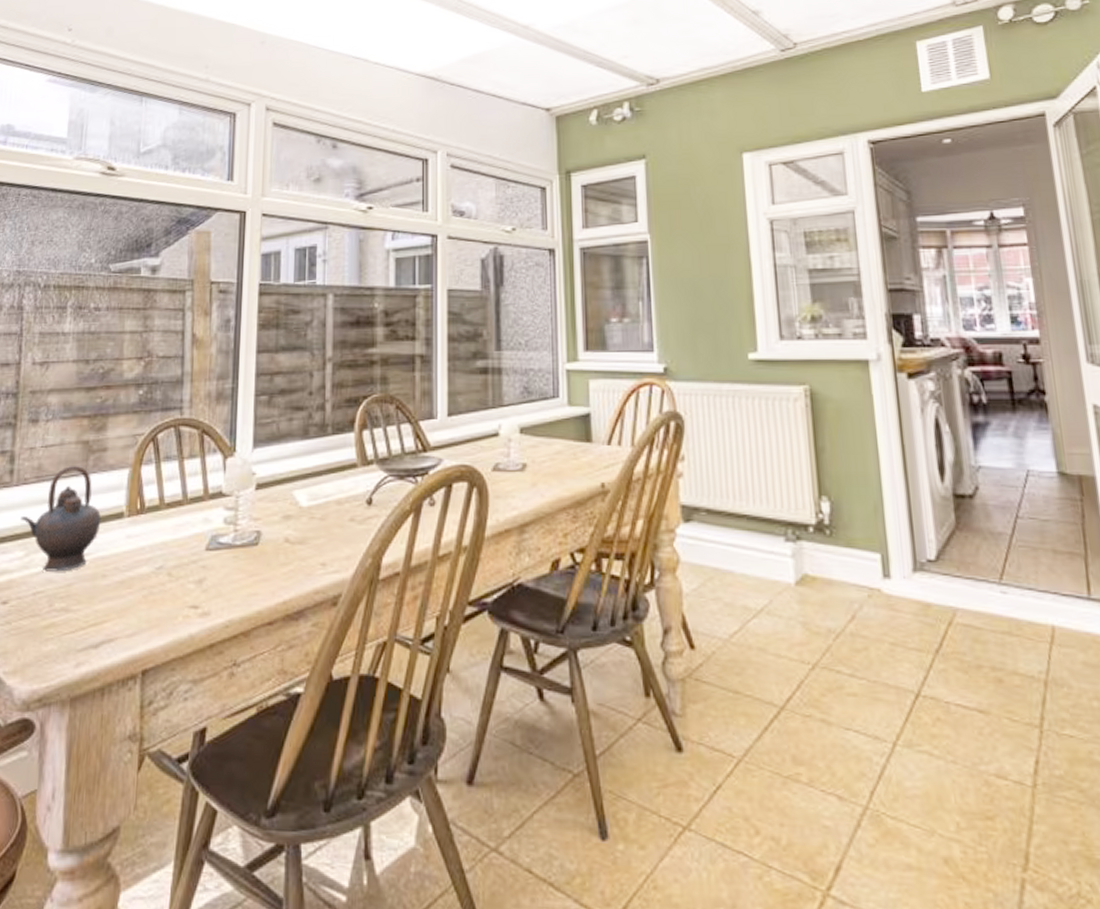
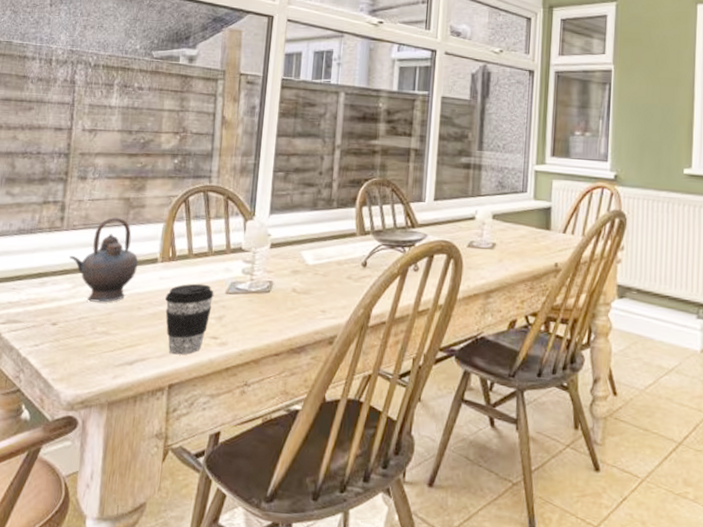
coffee cup: none [134,540,192,632] -> present [165,283,214,355]

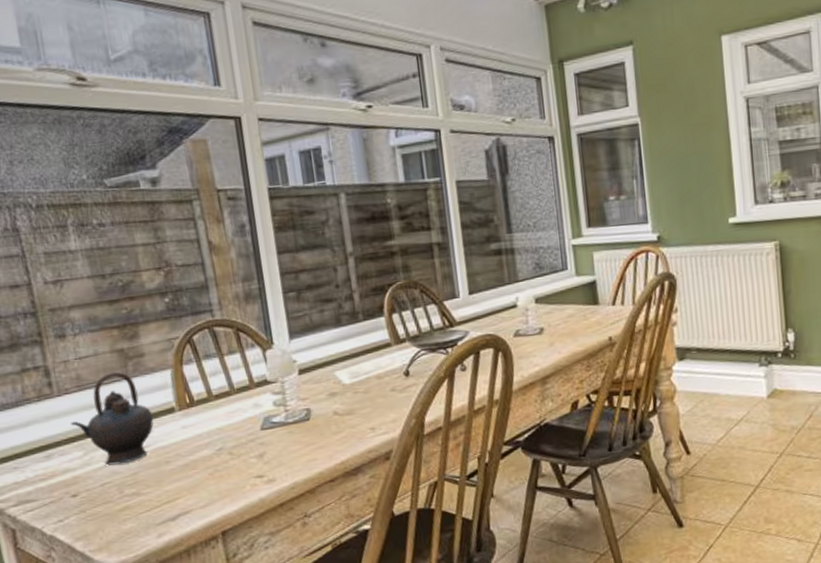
coffee cup: present [165,283,214,355] -> none [194,424,250,502]

